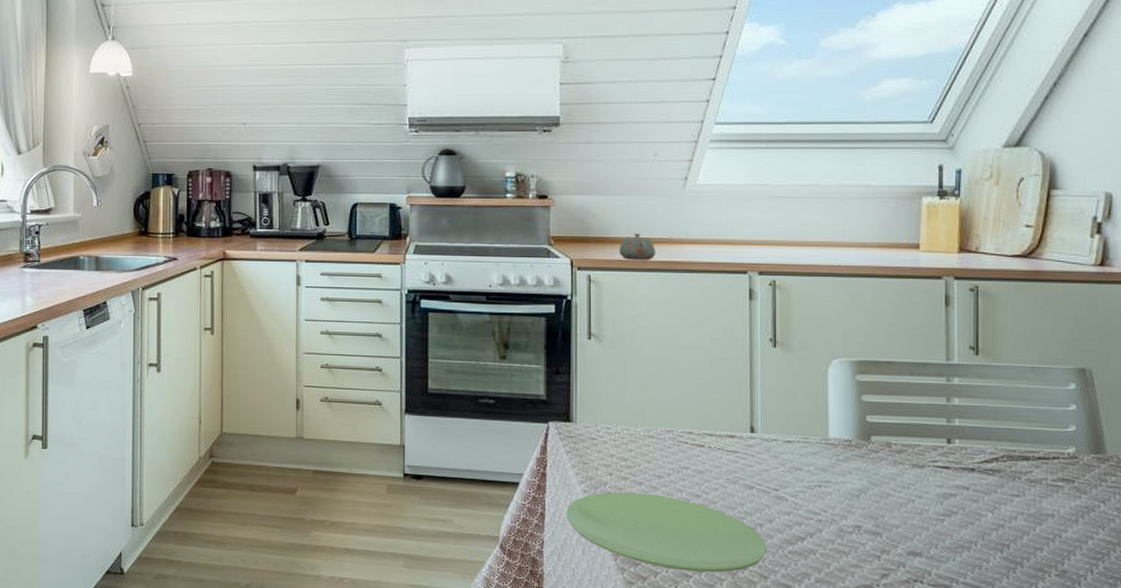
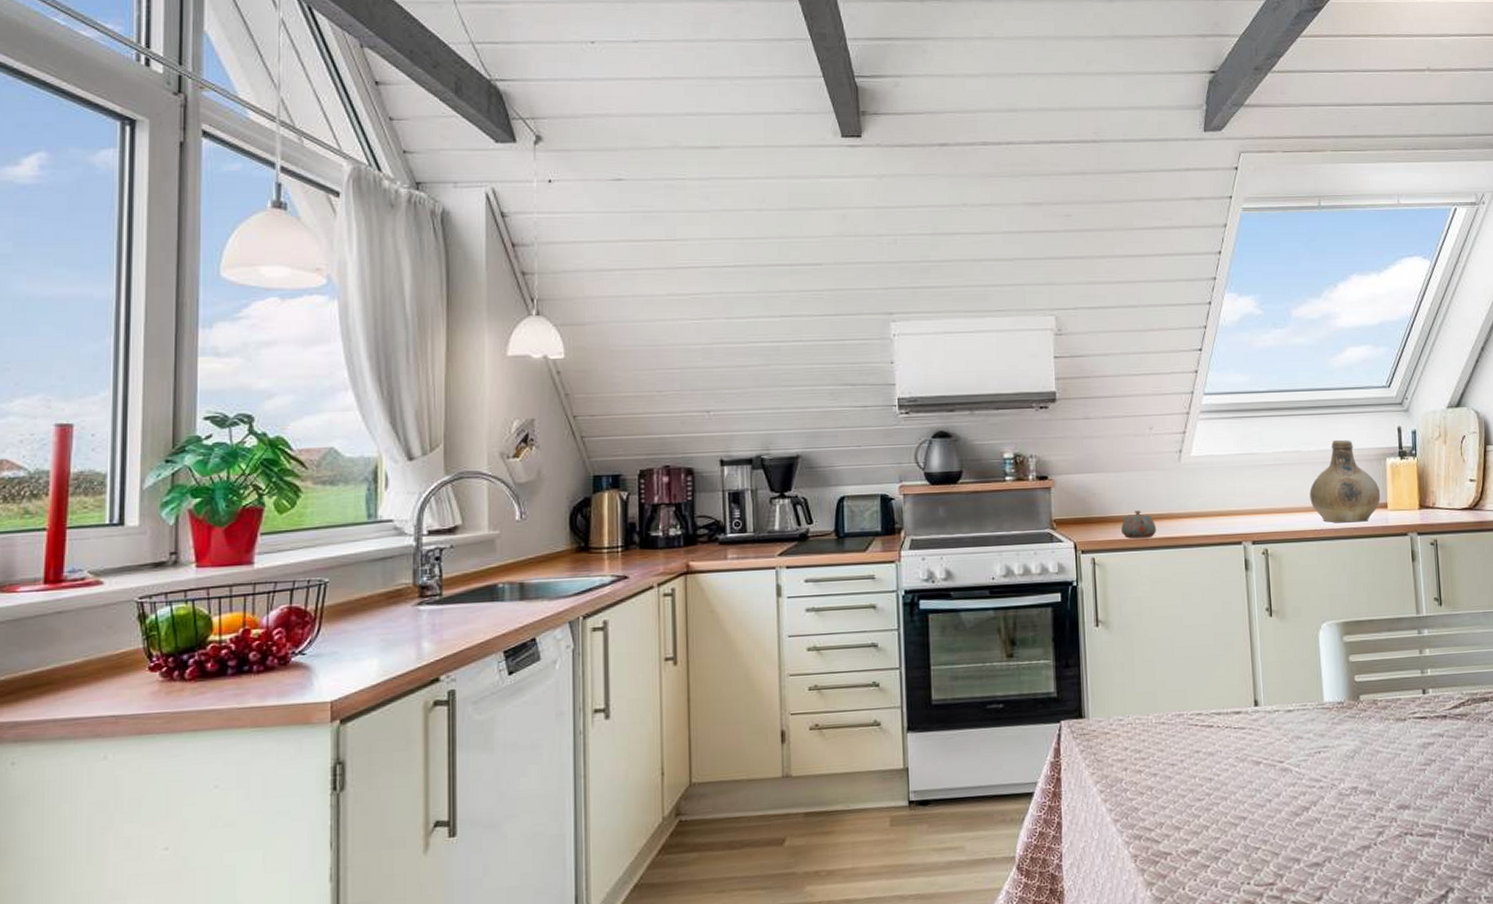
plate: present [566,492,767,573] -> none [1083,784,1277,862]
ceramic jug: none [828,175,912,261] -> present [1310,439,1381,523]

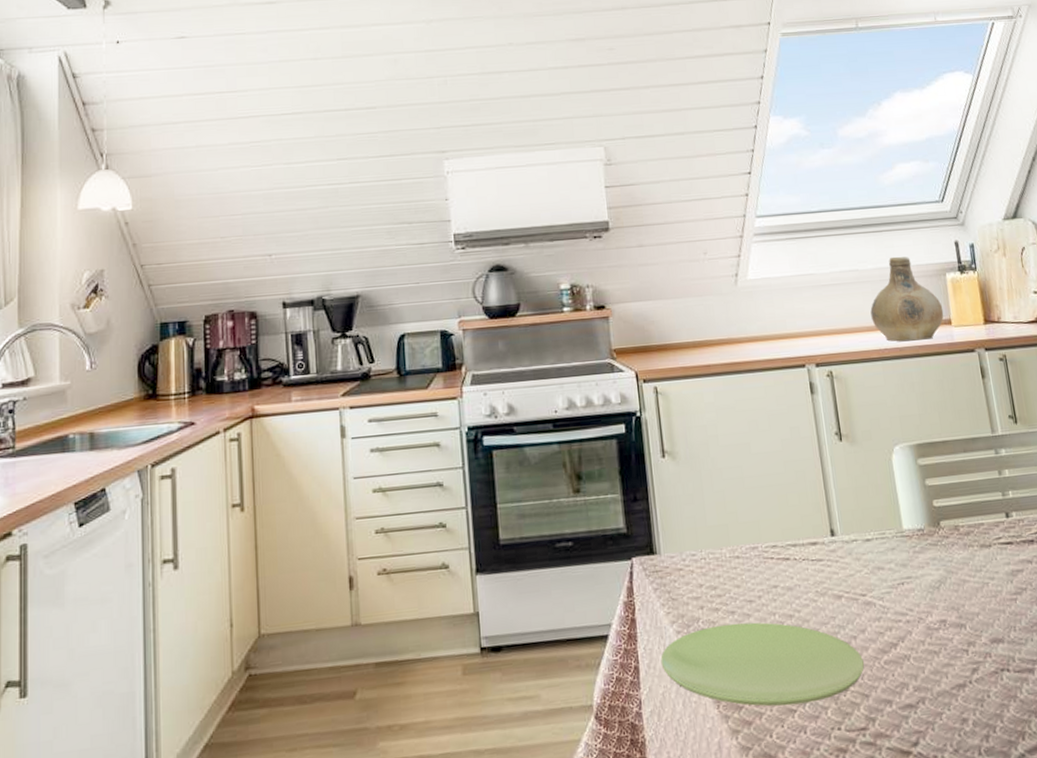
plate: none [1083,784,1277,862] -> present [660,622,864,707]
teapot: present [1120,510,1157,540] -> none [681,336,718,367]

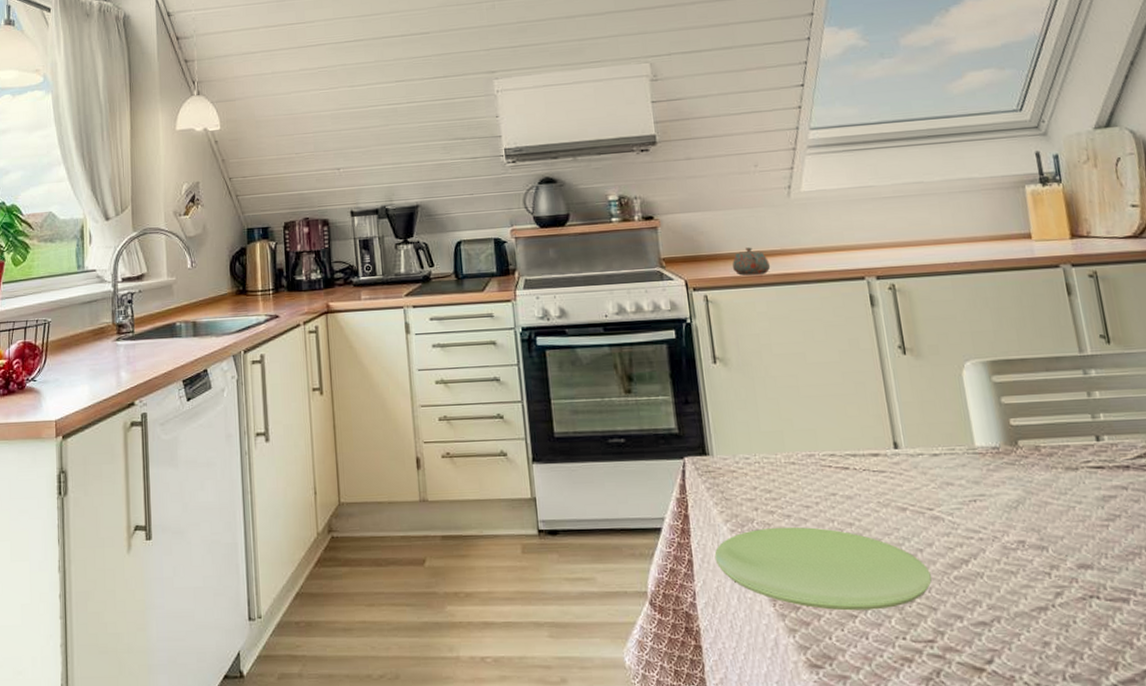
teapot: none [681,336,718,367] -> present [732,247,771,277]
ceramic jug: present [870,256,944,341] -> none [937,168,1022,255]

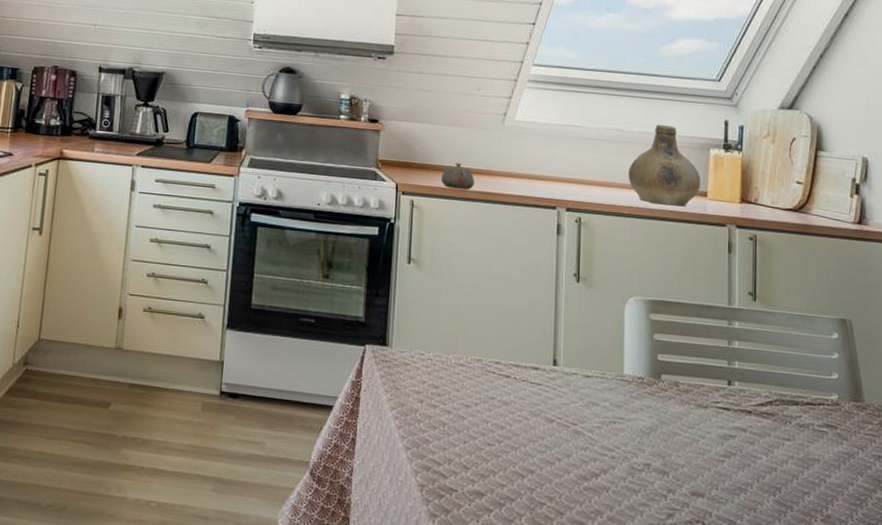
plate: present [714,526,932,611] -> none [376,419,564,508]
ceramic jug: none [937,168,1022,255] -> present [628,124,701,207]

